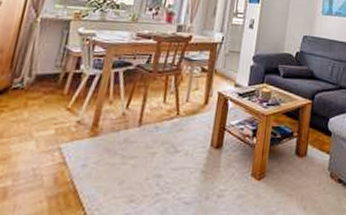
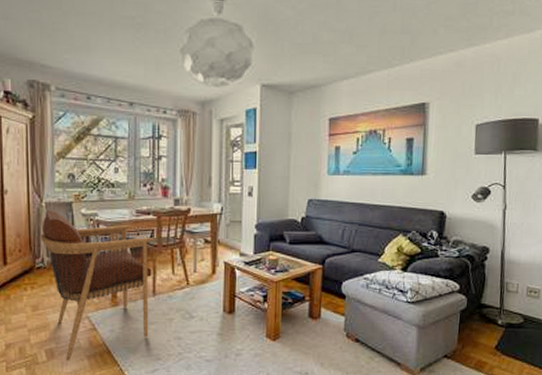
armchair: none [20,27,151,203] -> present [40,211,155,361]

